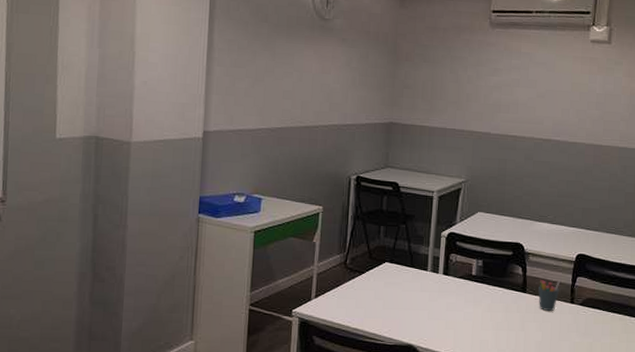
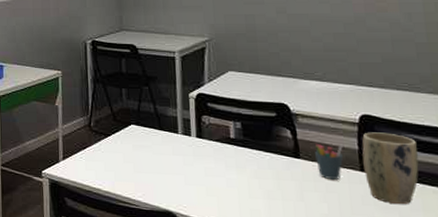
plant pot: none [573,269,614,331] -> present [361,132,419,205]

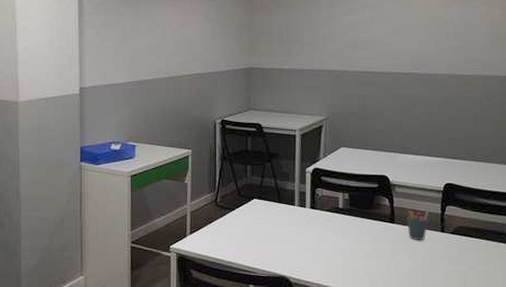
plant pot: present [361,132,419,205] -> none [444,198,485,259]

